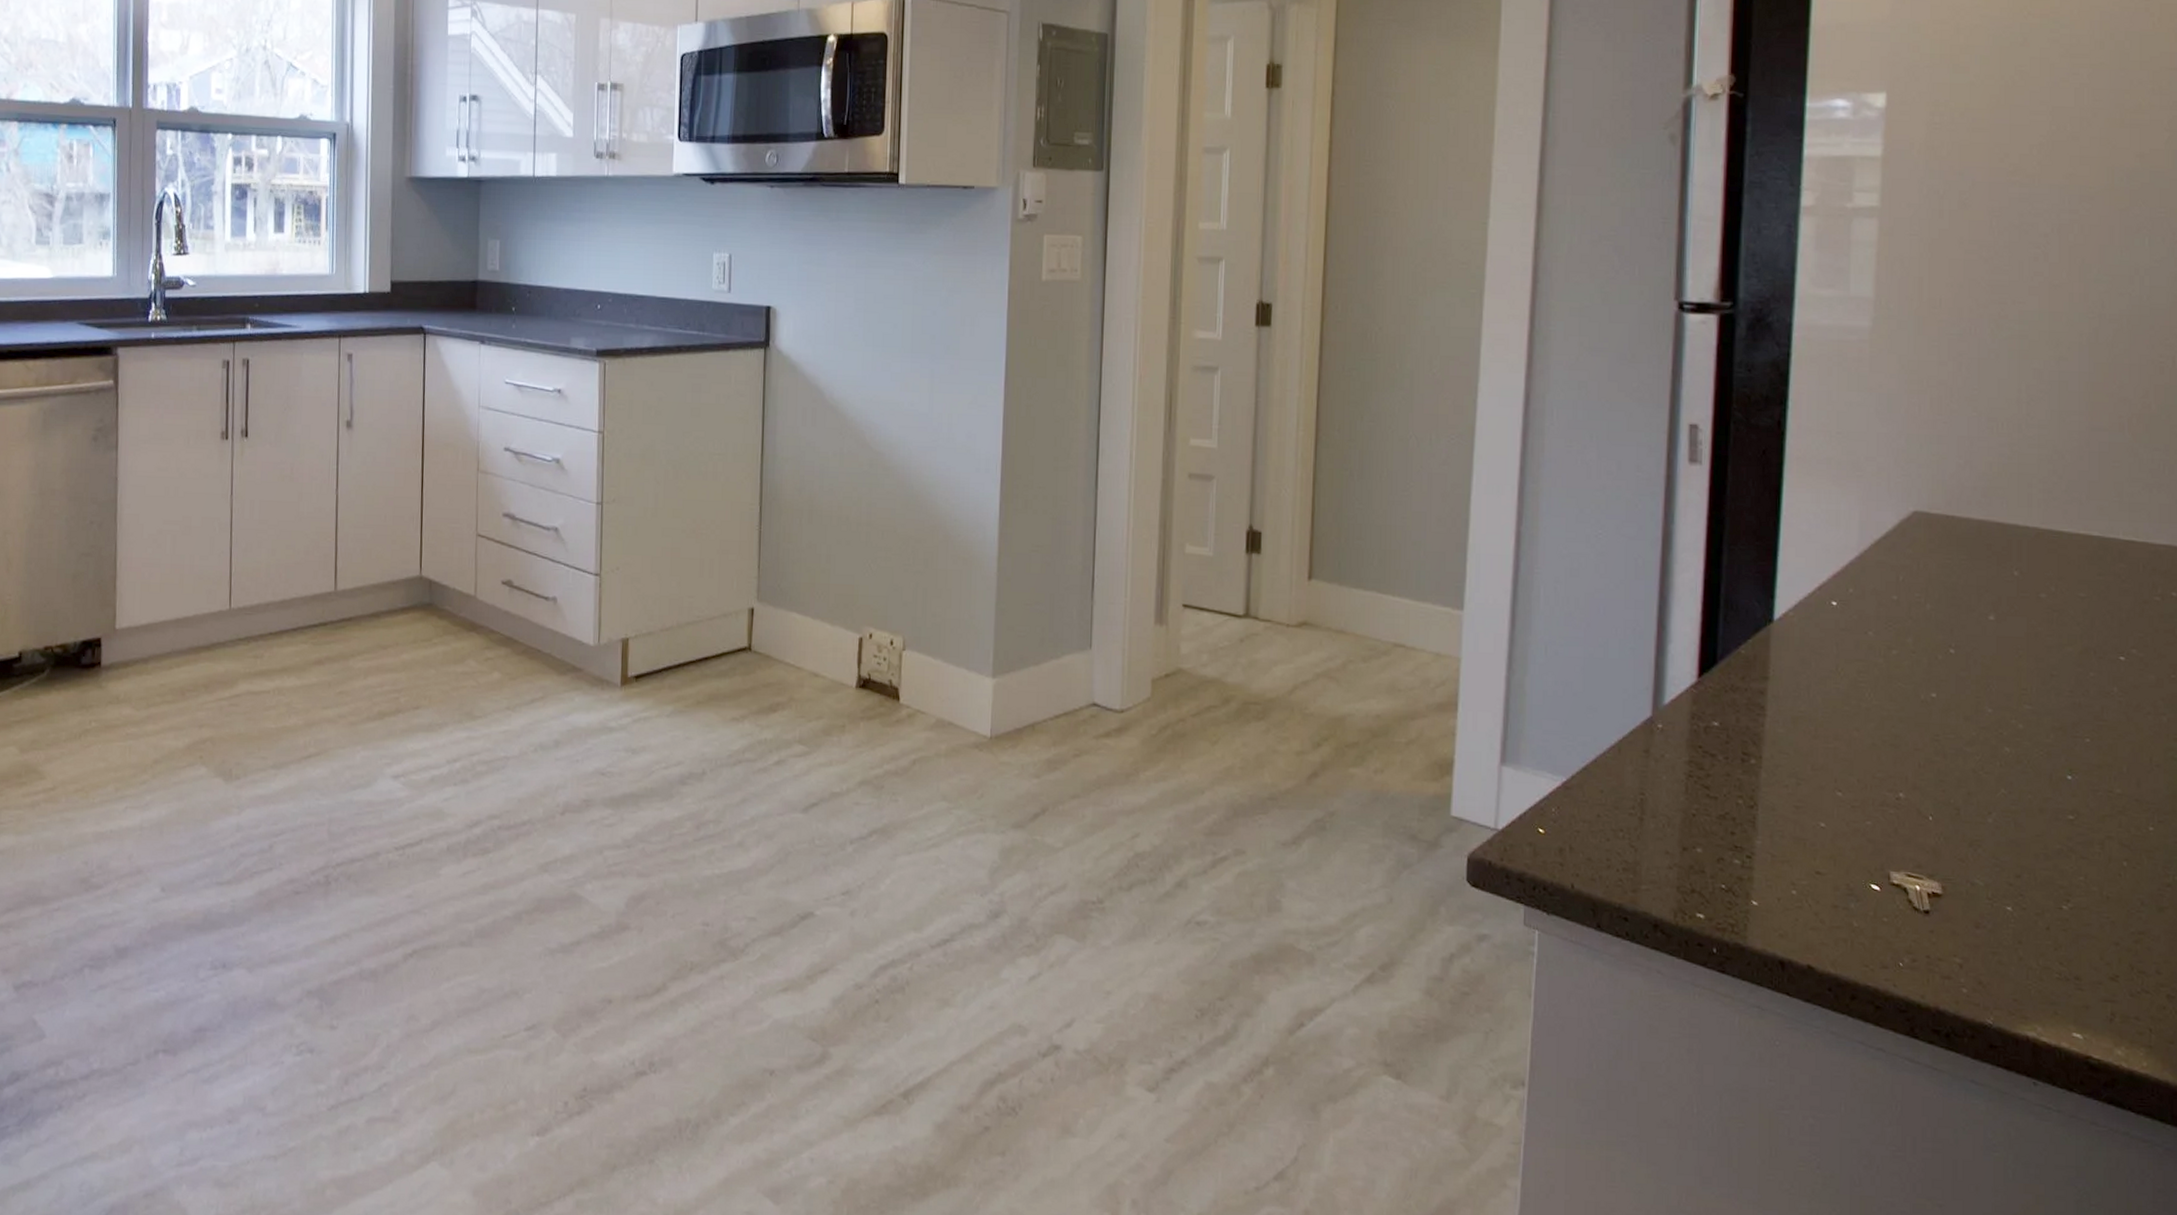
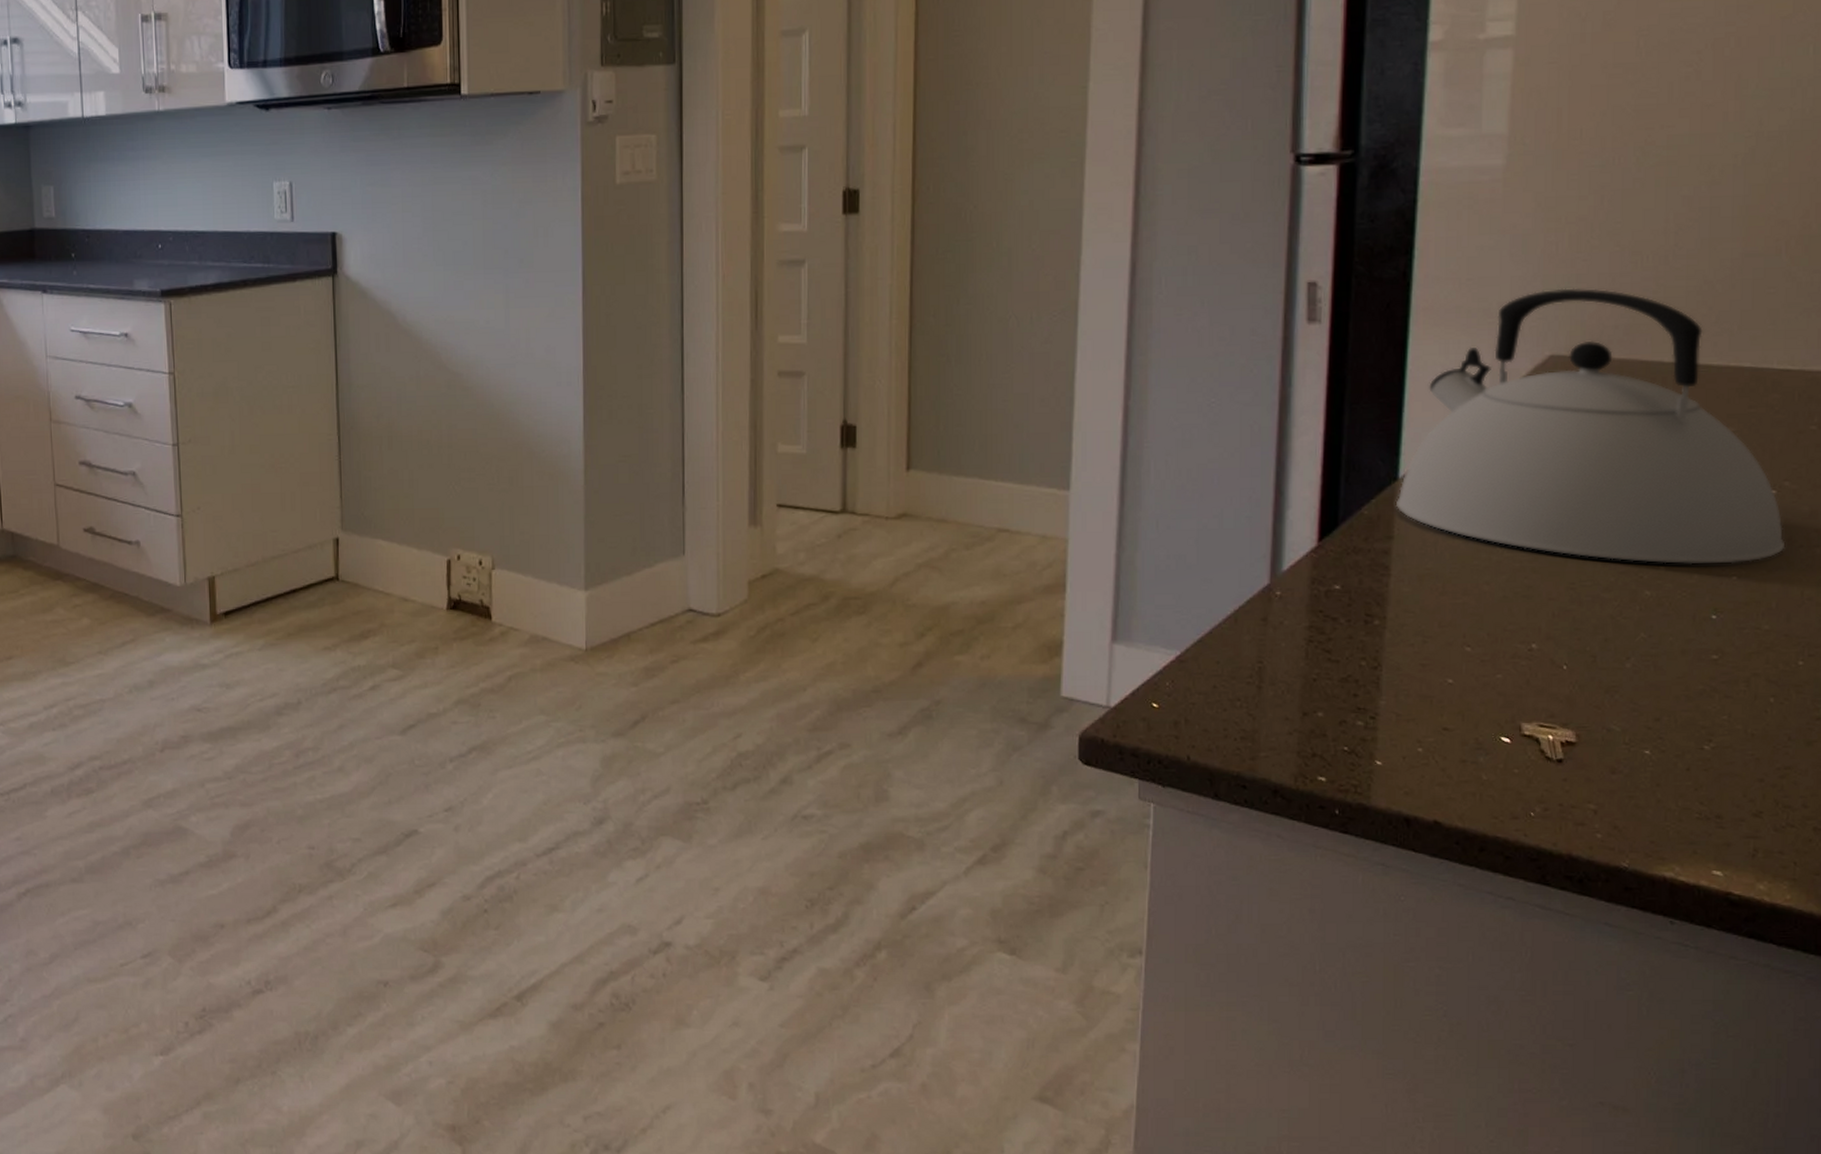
kettle: none [1770,448,2134,726] -> present [1395,288,1786,565]

